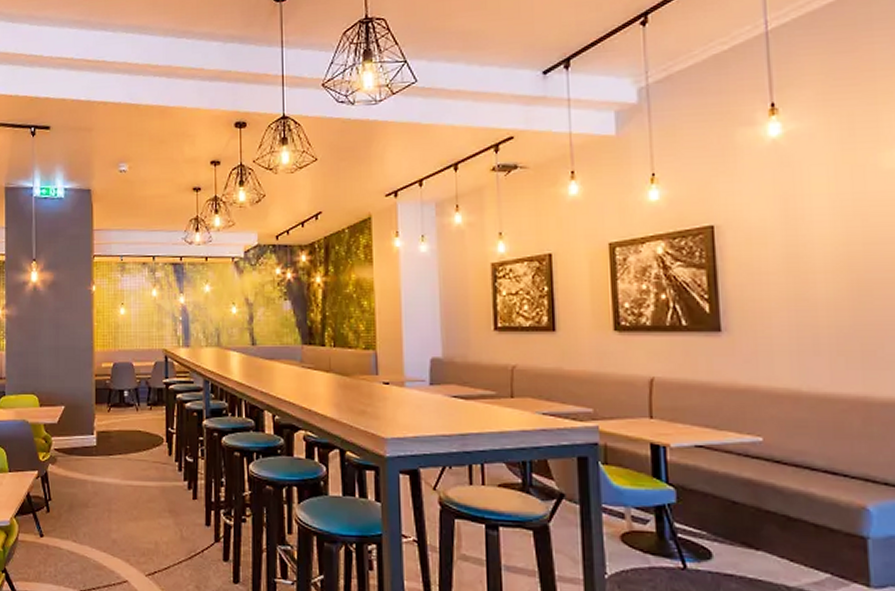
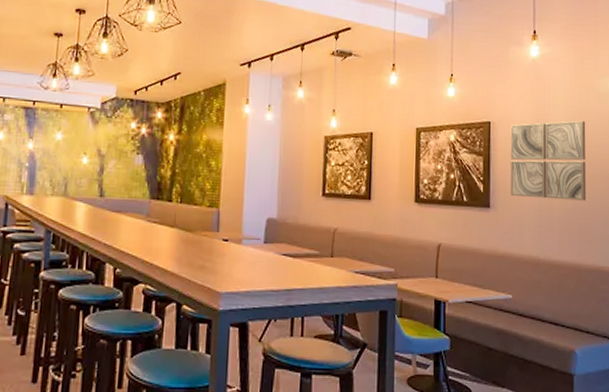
wall art: none [744,210,873,316] -> present [510,120,587,201]

